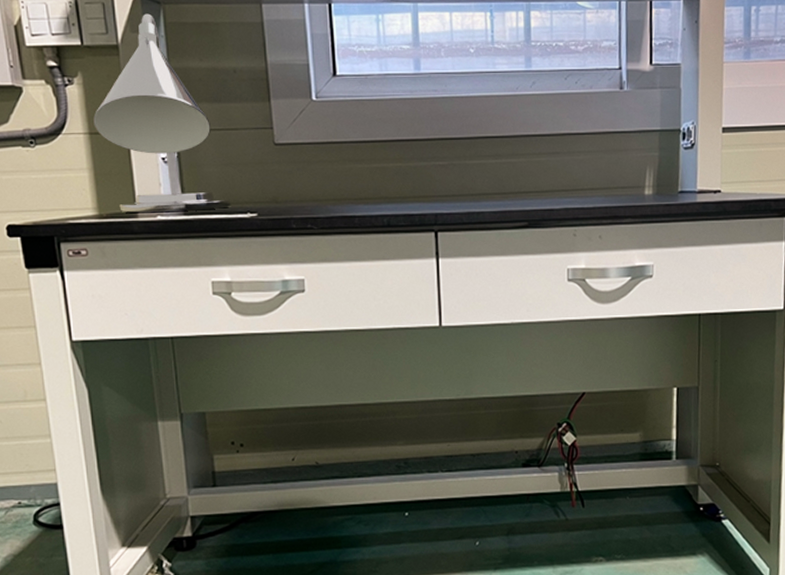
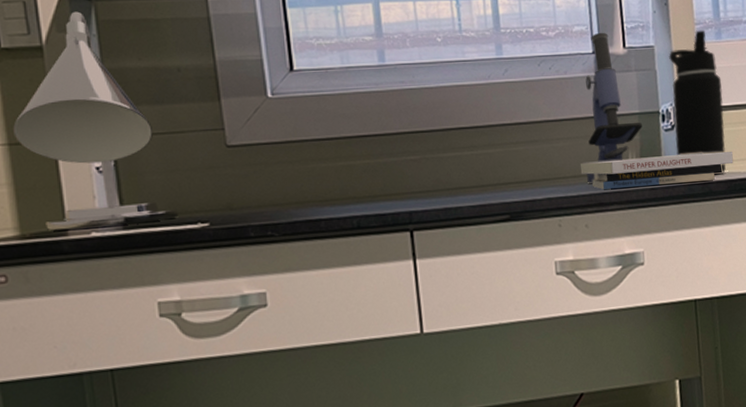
books: none [598,172,751,203] -> present [580,151,734,189]
microscope: none [604,48,662,196] -> present [585,32,642,183]
water bottle: none [694,49,746,195] -> present [669,30,726,174]

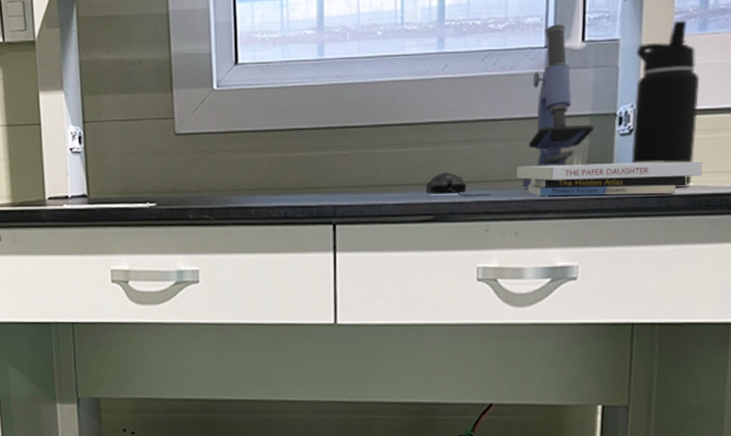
table lamp: present [13,11,179,231] -> none [11,9,132,201]
computer mouse: none [498,171,560,195] -> present [425,171,491,197]

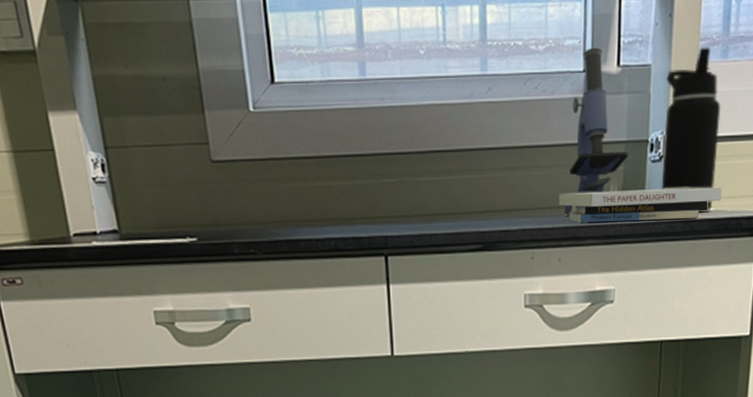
computer mouse: present [425,171,491,197] -> none [474,199,536,225]

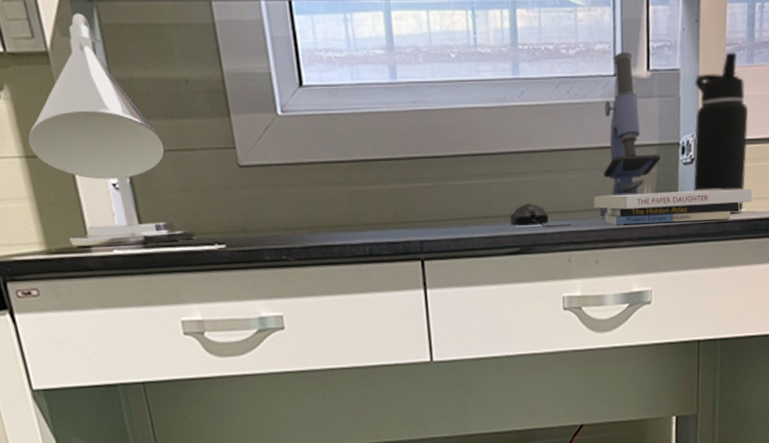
table lamp: none [16,13,169,238] -> present [28,13,196,247]
computer mouse: none [474,199,536,225] -> present [510,202,572,228]

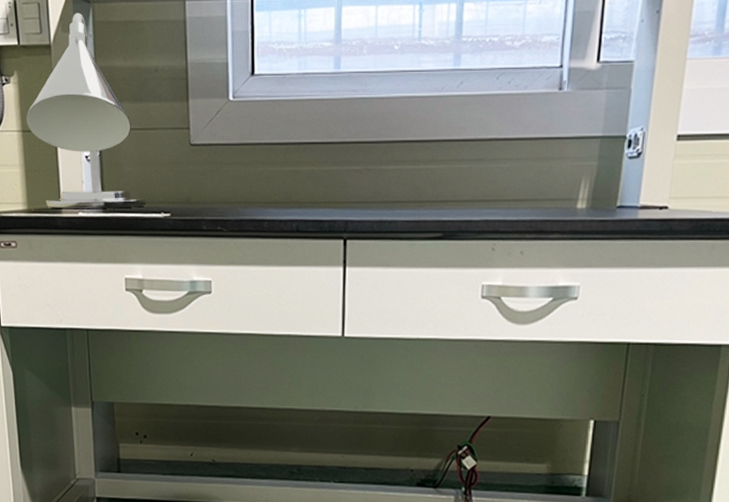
computer mouse: present [510,202,572,228] -> none [435,189,499,216]
books: present [593,188,753,225] -> none [524,186,707,218]
microscope: present [600,51,661,218] -> none [530,43,603,209]
water bottle: present [693,52,749,213] -> none [638,43,710,212]

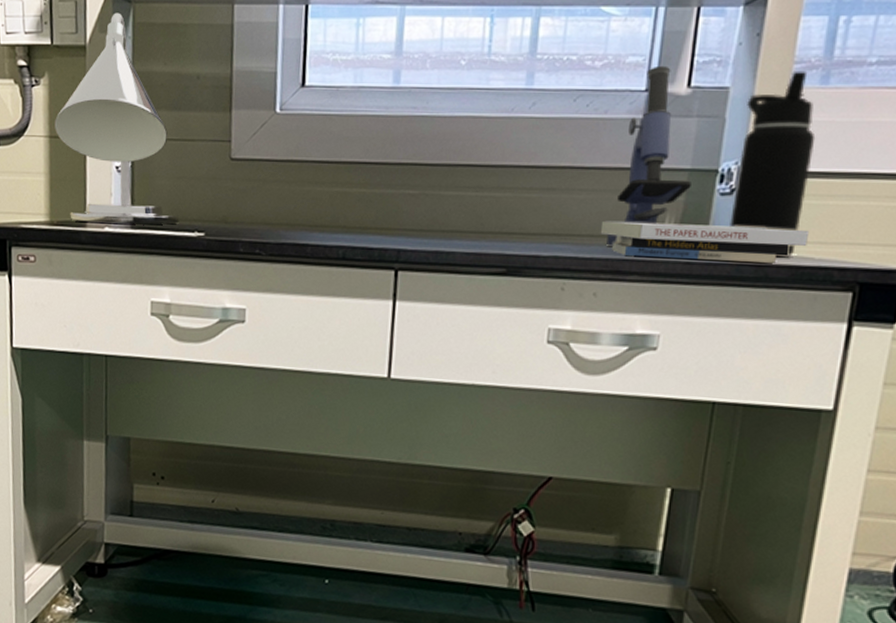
books: none [524,186,707,218] -> present [600,220,810,264]
microscope: none [530,43,603,209] -> present [606,65,691,246]
water bottle: none [638,43,710,212] -> present [730,70,816,258]

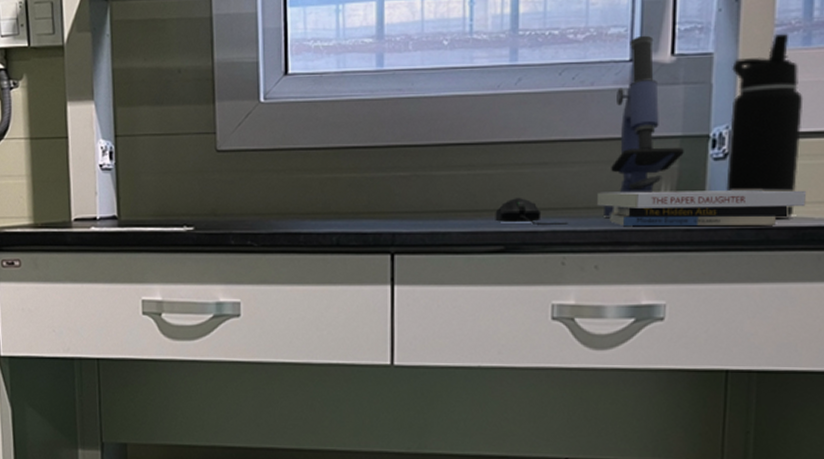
table lamp: present [54,13,180,225] -> none [35,11,167,222]
computer mouse: none [499,221,571,252] -> present [495,197,568,226]

